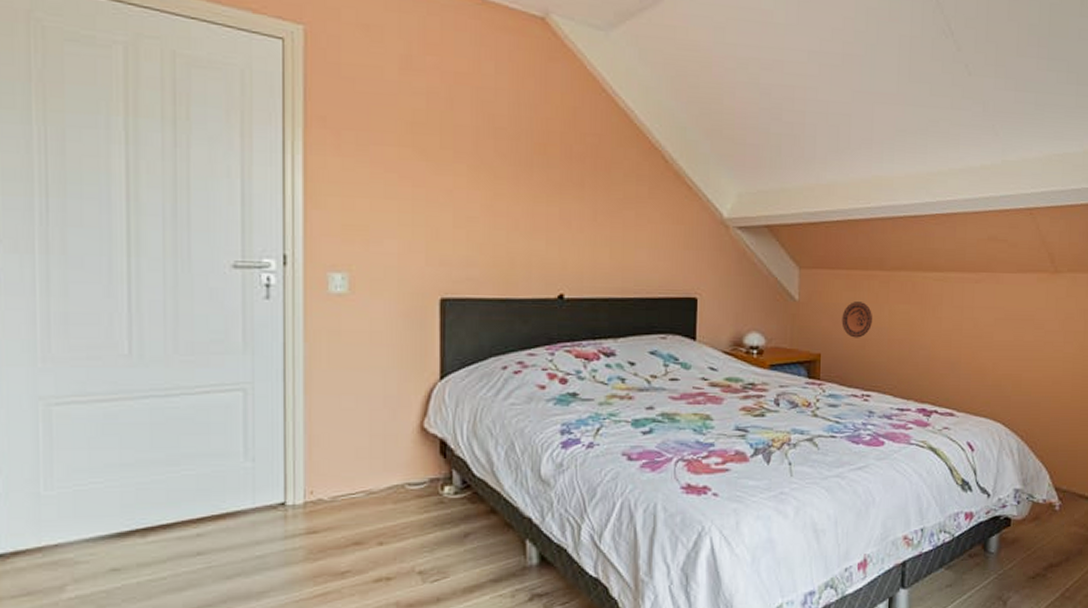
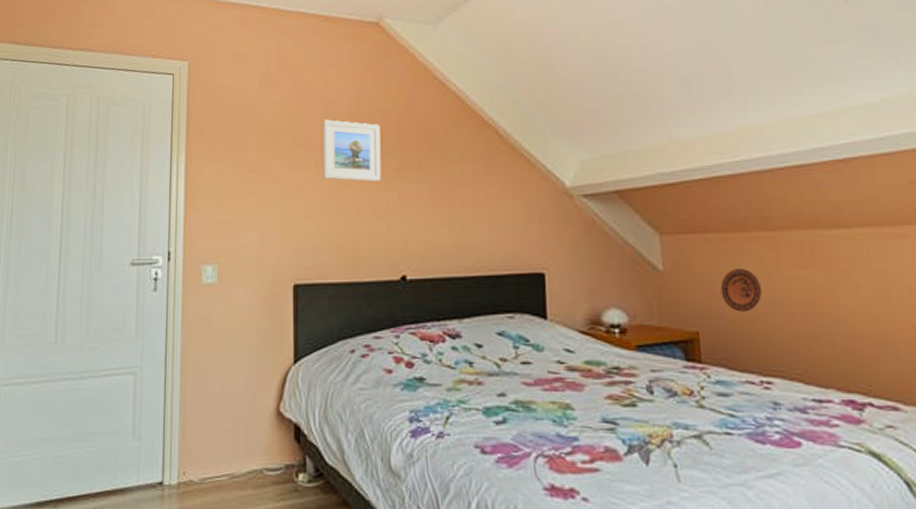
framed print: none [477,121,542,195] -> present [323,119,381,182]

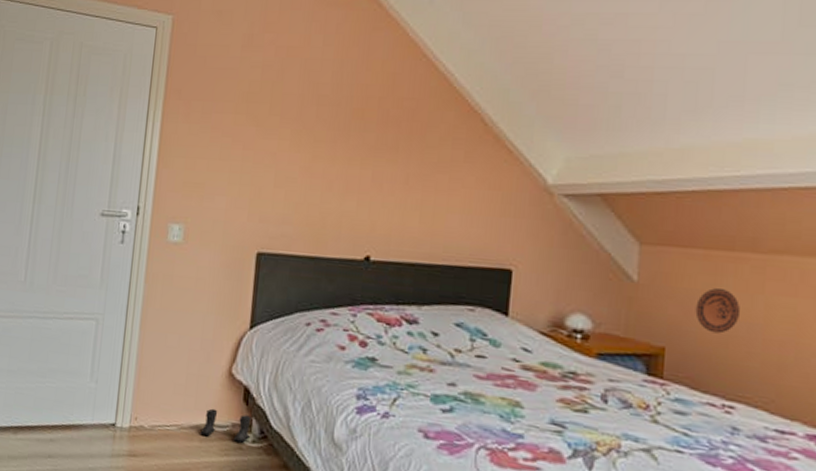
boots: none [253,452,305,484] -> present [200,408,251,443]
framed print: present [323,119,381,182] -> none [298,89,361,158]

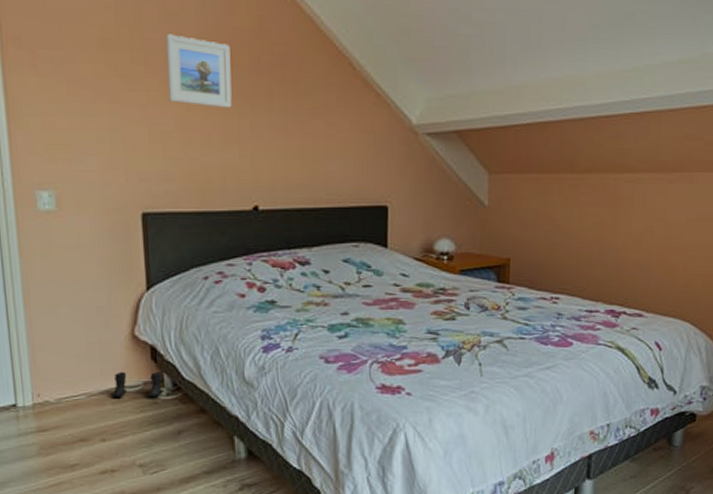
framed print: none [298,89,361,158] -> present [166,34,232,108]
decorative plate: present [695,288,741,334] -> none [531,206,563,242]

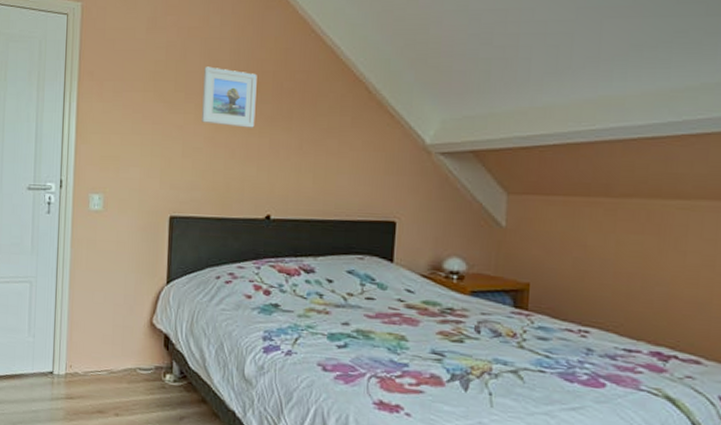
boots: present [111,371,163,399] -> none [128,354,172,383]

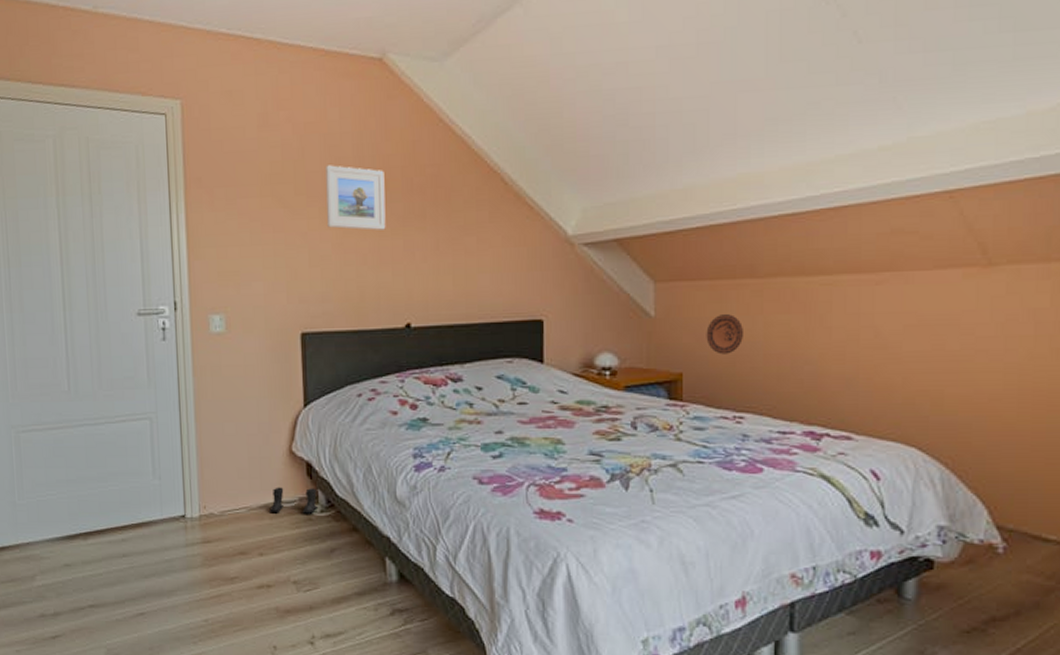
boots: none [128,354,172,383] -> present [269,487,317,514]
decorative plate: none [555,230,596,269] -> present [706,314,745,355]

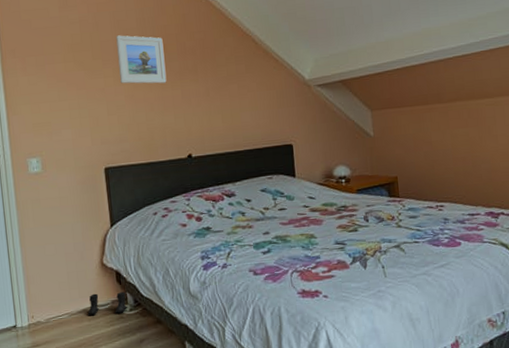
decorative plate: present [706,314,745,355] -> none [411,131,438,161]

